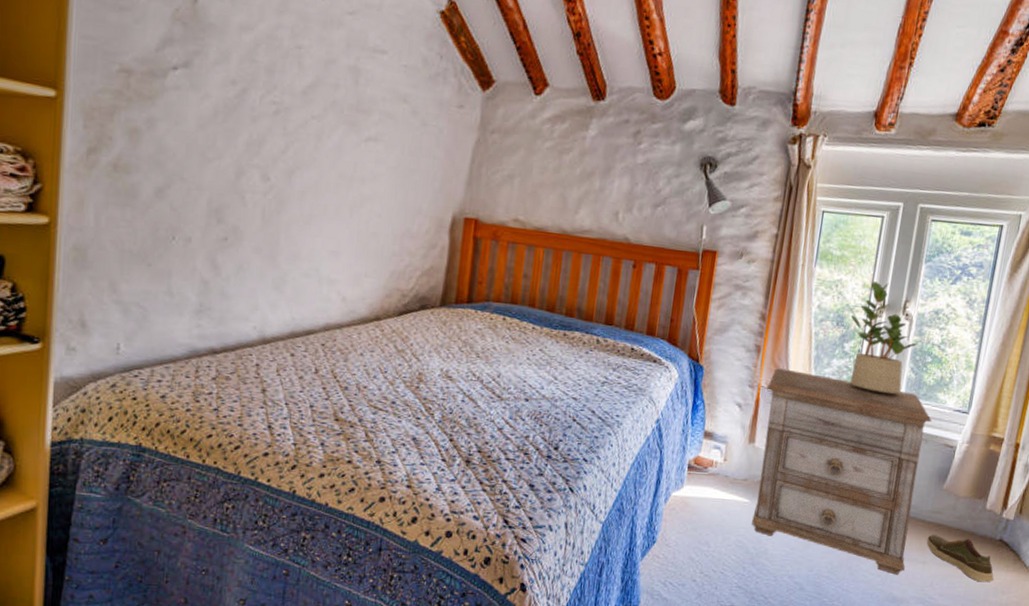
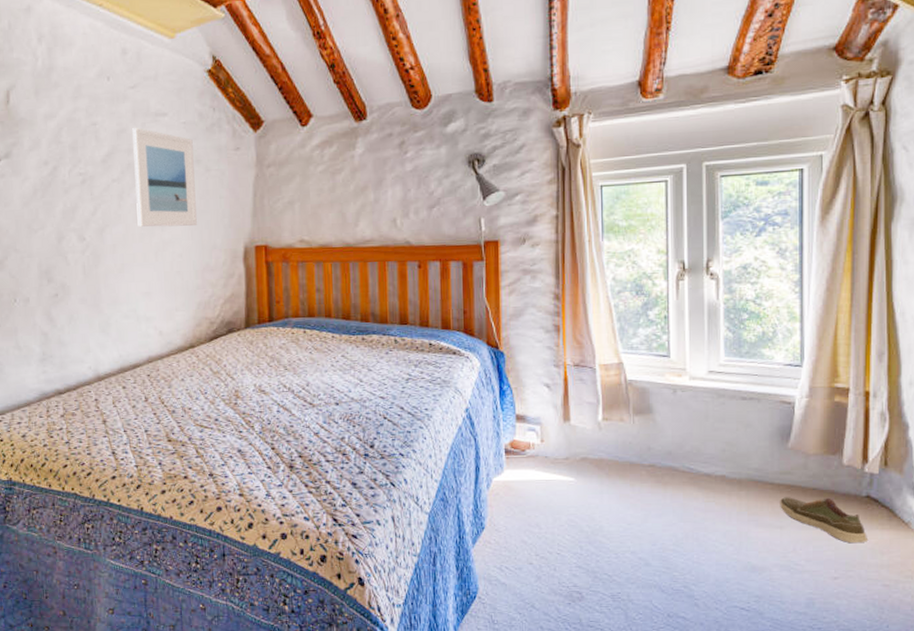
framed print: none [334,61,412,184] -> present [132,128,197,227]
nightstand: present [752,368,932,575] -> none [573,344,761,543]
potted plant: present [850,281,917,395] -> none [649,245,729,357]

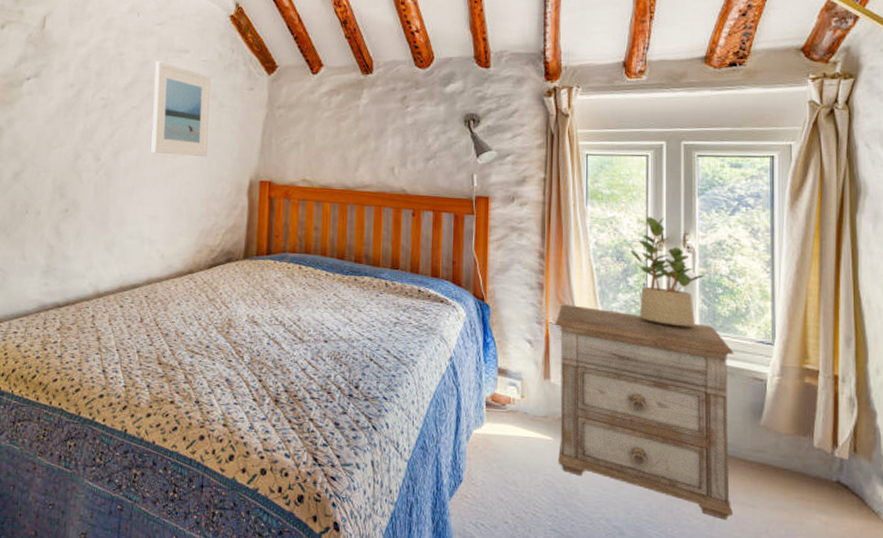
nightstand: none [573,344,761,543] -> present [555,304,734,520]
potted plant: none [649,245,729,357] -> present [630,217,704,327]
shoe: present [780,497,869,542] -> none [752,475,840,530]

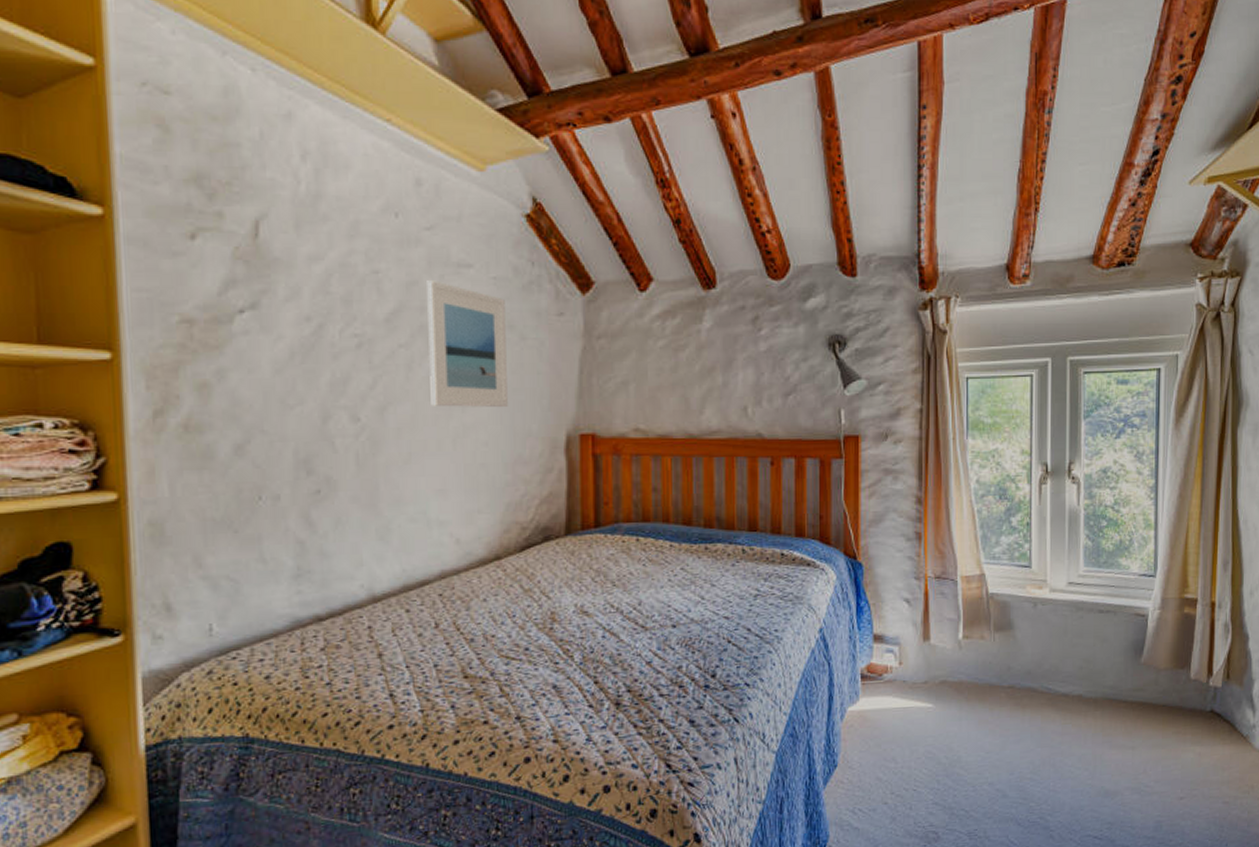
nightstand: present [555,304,734,520] -> none [935,554,1117,766]
potted plant: present [630,217,704,327] -> none [1013,446,1089,567]

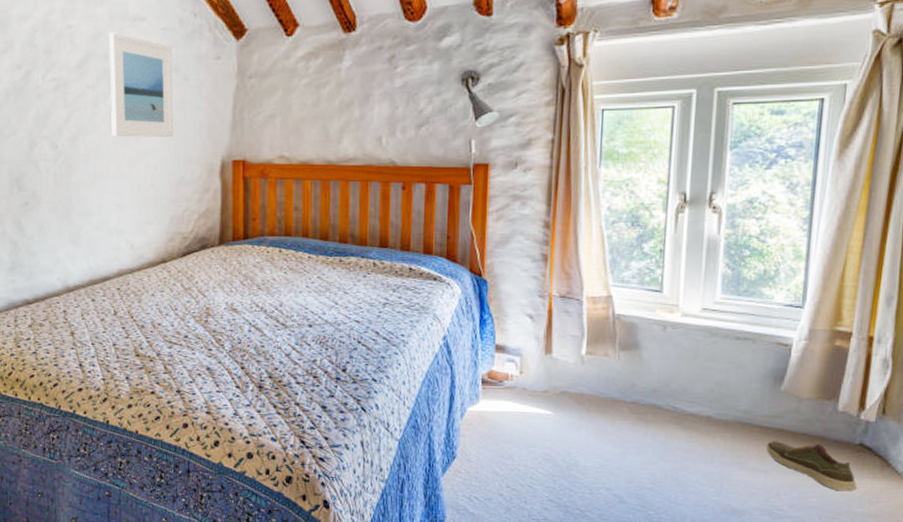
shoe: none [1132,715,1212,760] -> present [766,441,858,491]

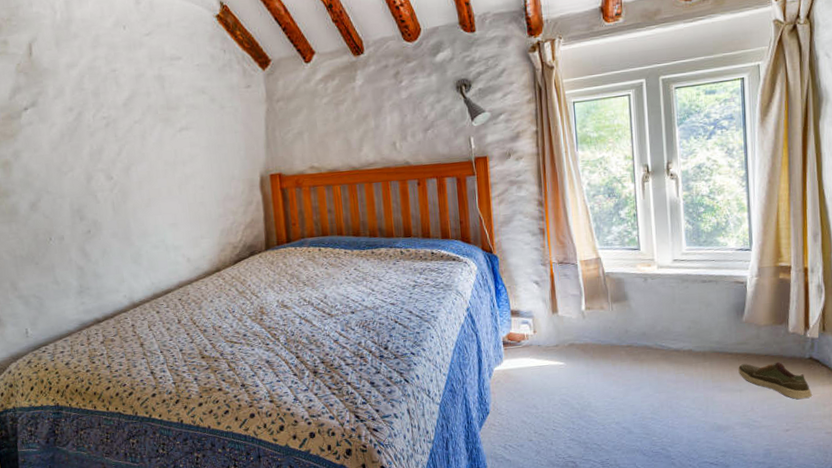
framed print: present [109,32,173,137] -> none [150,72,216,164]

